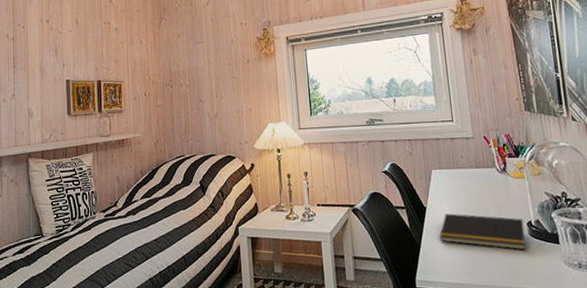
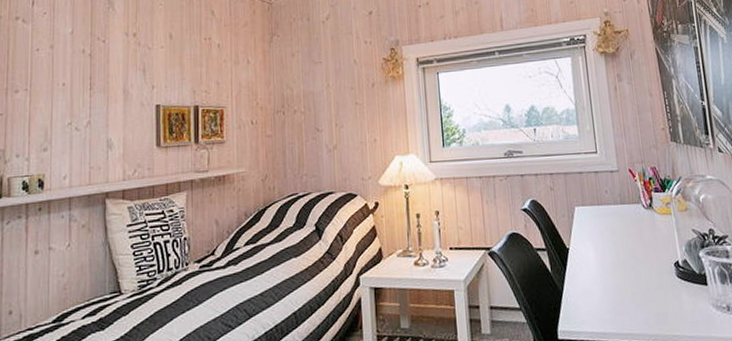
notepad: present [439,213,526,250] -> none [583,254,673,294]

